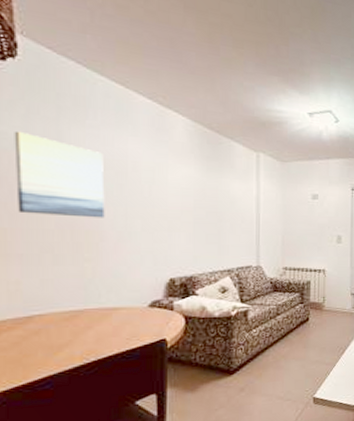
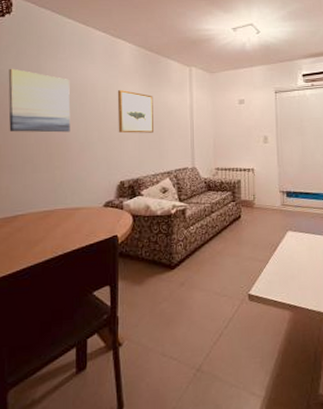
wall art: none [167,171,212,225] -> present [117,89,153,133]

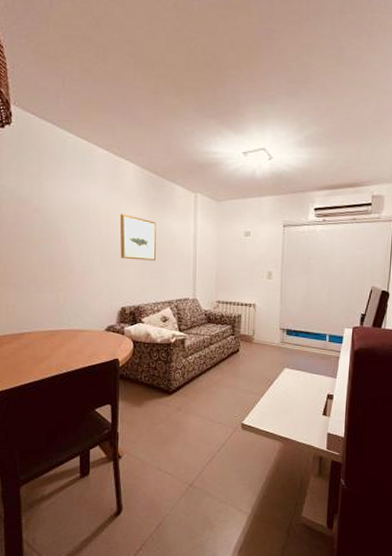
wall art: present [8,68,71,133] -> none [10,184,73,255]

